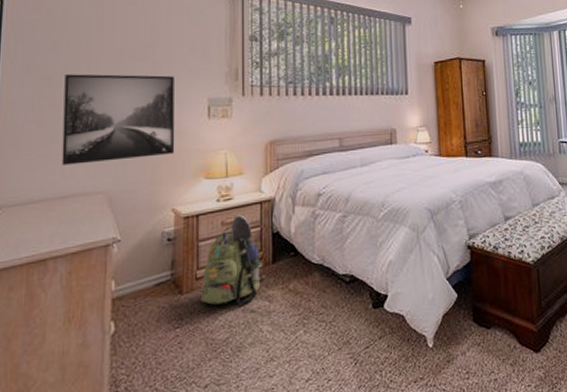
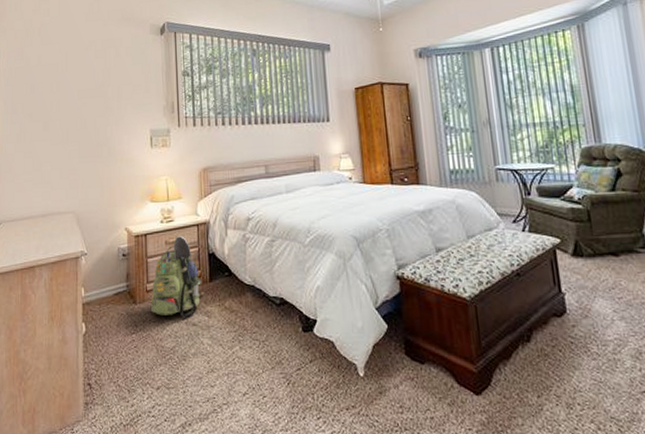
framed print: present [61,74,175,165] -> none [41,110,126,188]

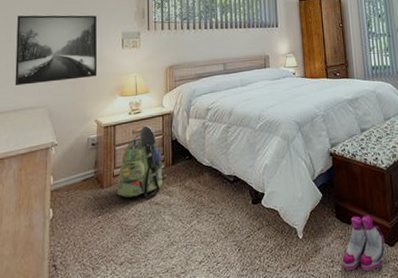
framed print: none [41,110,126,188] -> present [15,15,98,86]
boots: none [414,354,469,422] -> present [343,215,385,271]

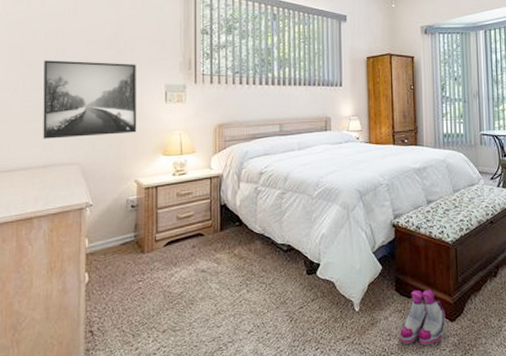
backpack: present [116,124,167,198] -> none [159,187,214,265]

